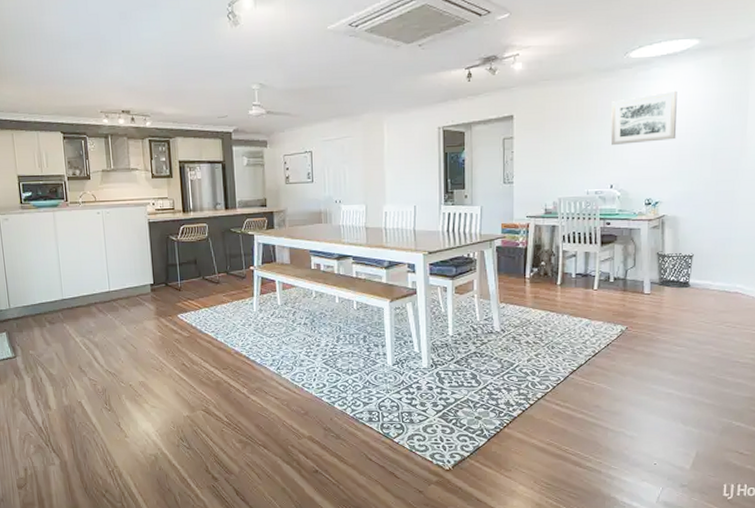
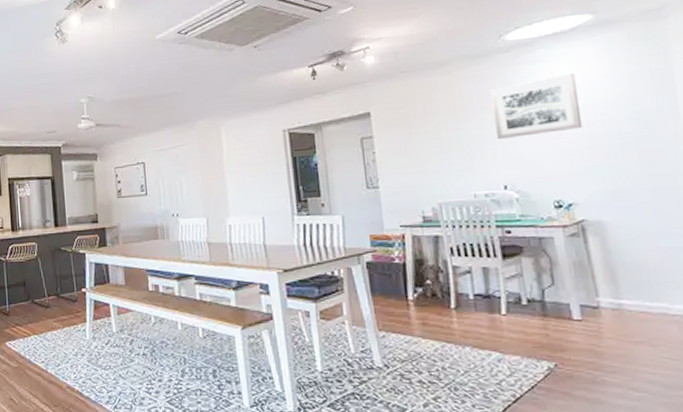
waste bin: present [656,251,695,288] -> none [581,265,639,312]

